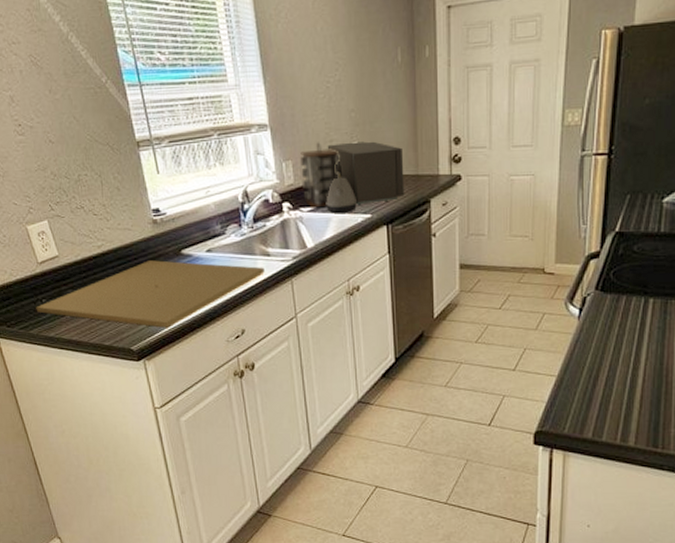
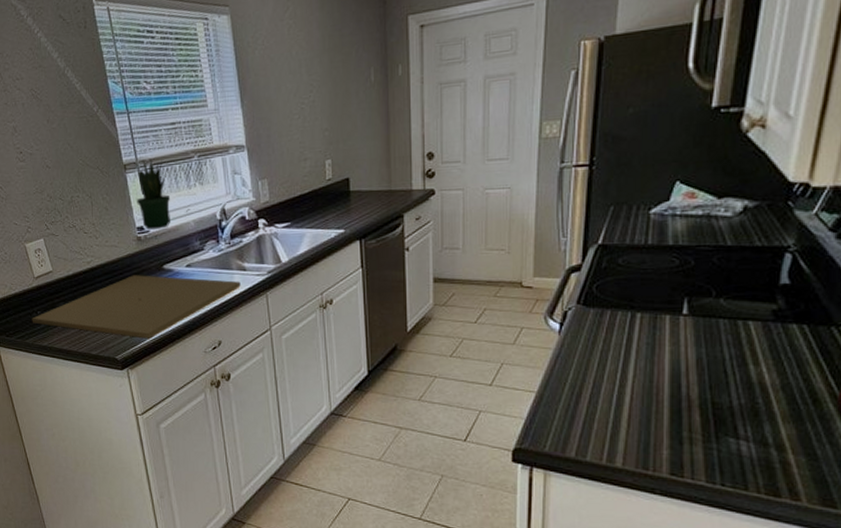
planter: none [151,136,189,212] -> present [136,159,171,230]
spice rack: present [299,142,341,208] -> none [274,161,315,224]
kettle: present [326,161,358,213] -> none [300,179,331,229]
microwave: present [327,141,405,207] -> none [301,158,378,222]

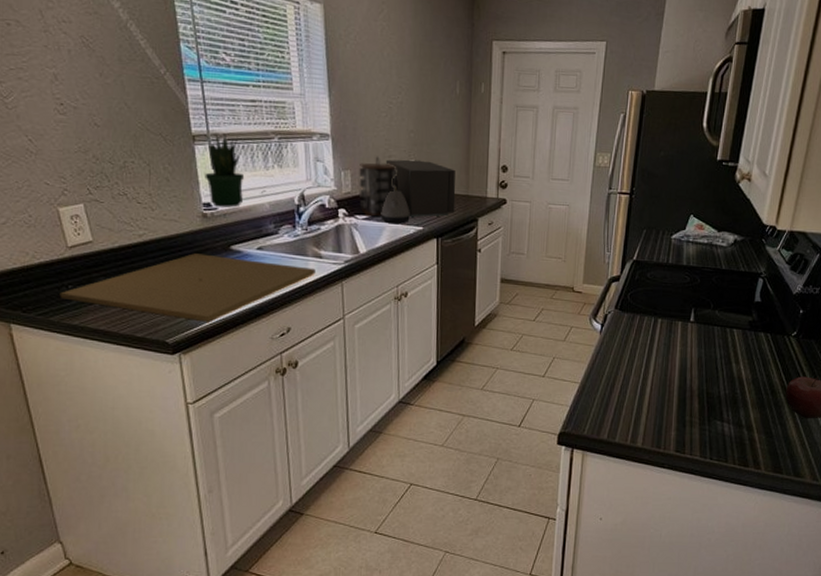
spice rack: none [274,161,315,224] -> present [358,156,398,217]
kettle: none [300,179,331,229] -> present [381,176,411,224]
microwave: none [301,158,378,222] -> present [385,159,456,219]

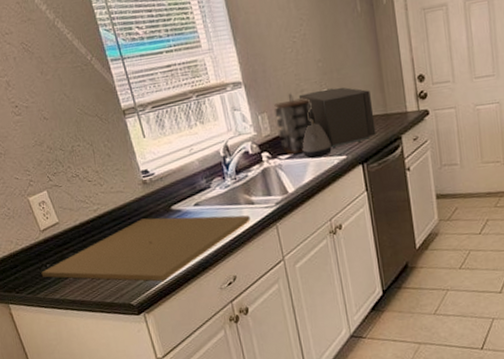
planter: present [205,133,245,208] -> none [138,102,175,172]

